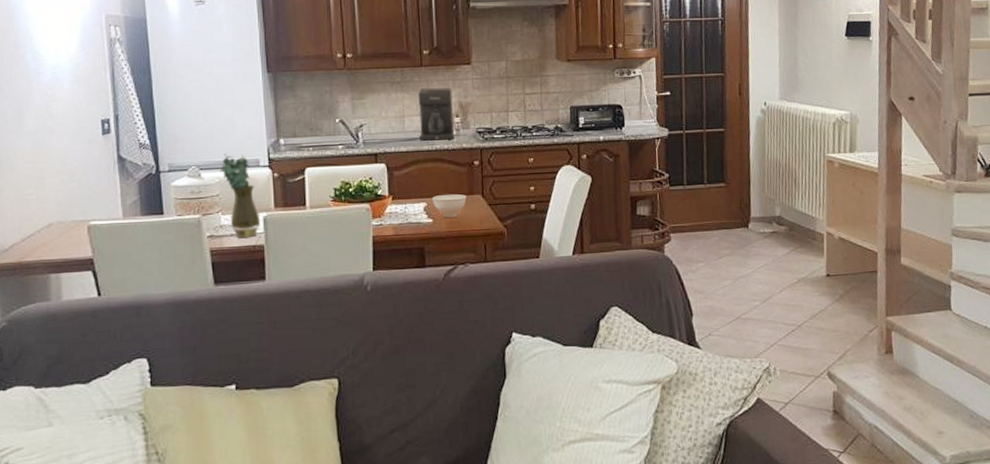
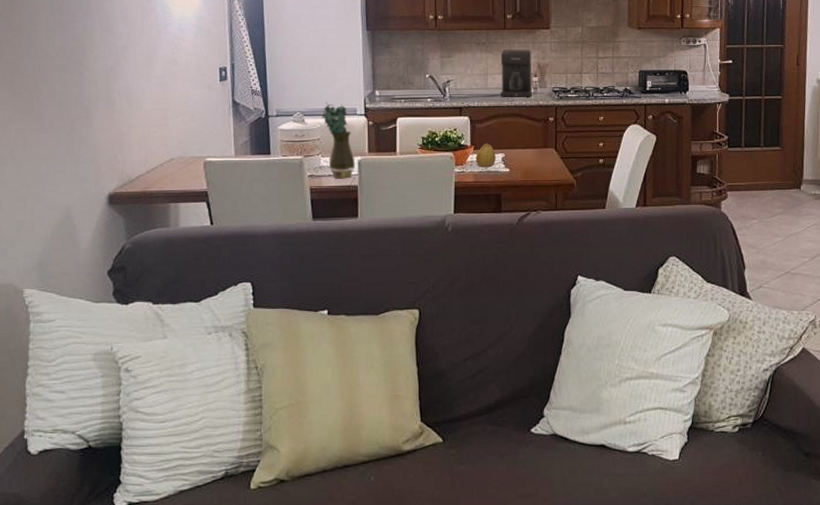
fruit: none [394,188,417,219] -> present [475,140,496,168]
bowl: present [432,194,467,219] -> none [509,146,541,169]

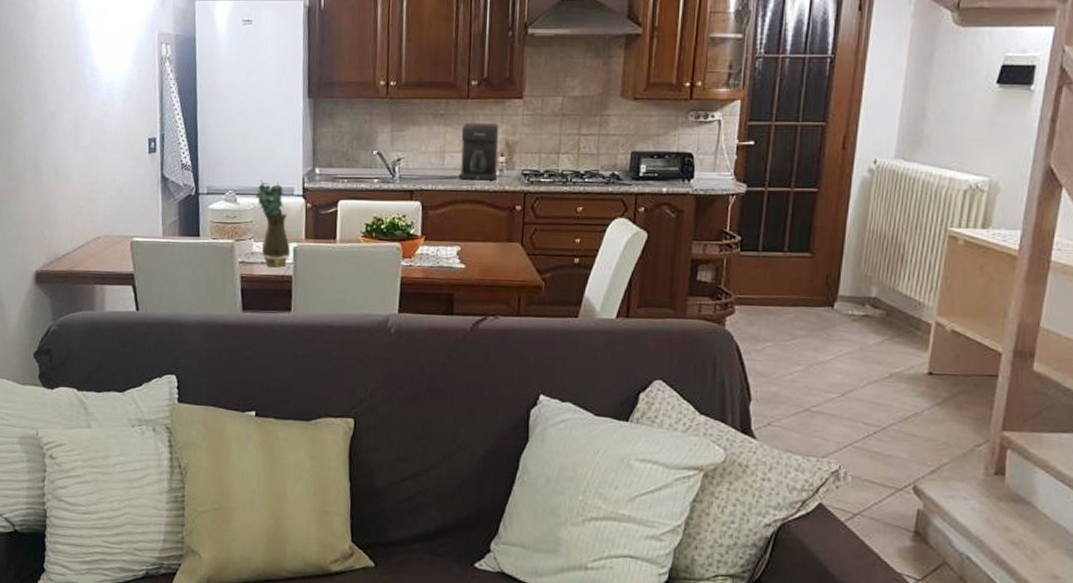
fruit: present [475,140,496,168] -> none [426,230,450,263]

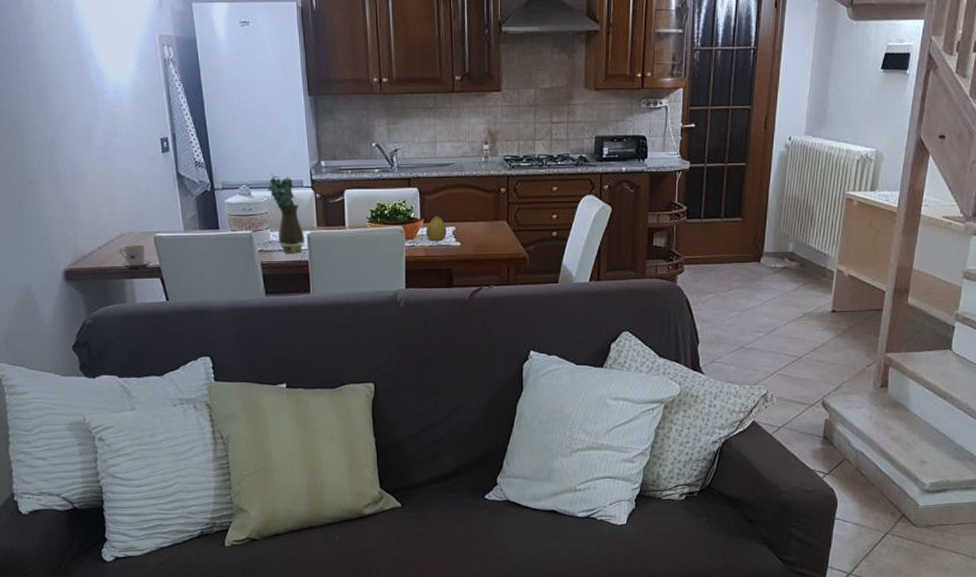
teacup: none [92,249,127,274] -> present [118,245,153,268]
fruit: none [426,230,450,263] -> present [426,212,446,242]
coffee maker: present [459,123,499,181] -> none [449,115,484,167]

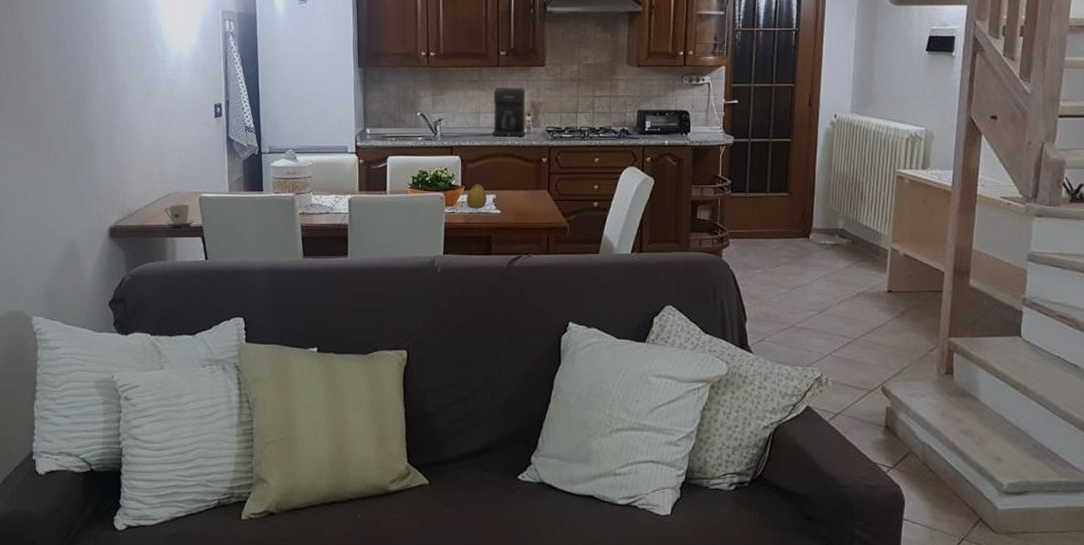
vase: present [268,174,304,254] -> none [313,140,345,217]
coffee maker: none [449,115,484,167] -> present [492,88,526,137]

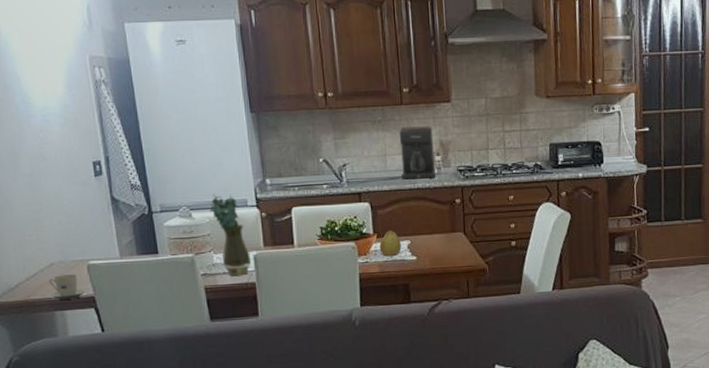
vase: none [313,140,345,217] -> present [210,194,251,277]

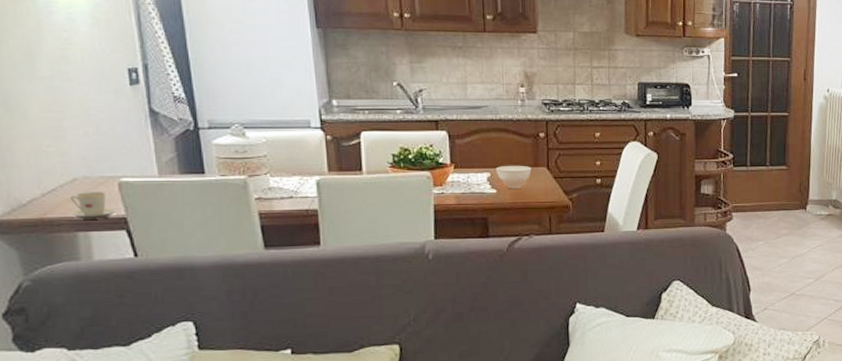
vase: present [210,194,251,277] -> none [266,113,313,202]
fruit: present [379,226,401,257] -> none [457,157,480,189]
coffee maker: present [399,126,436,180] -> none [481,55,520,110]
bowl: none [415,231,449,256] -> present [495,165,532,190]

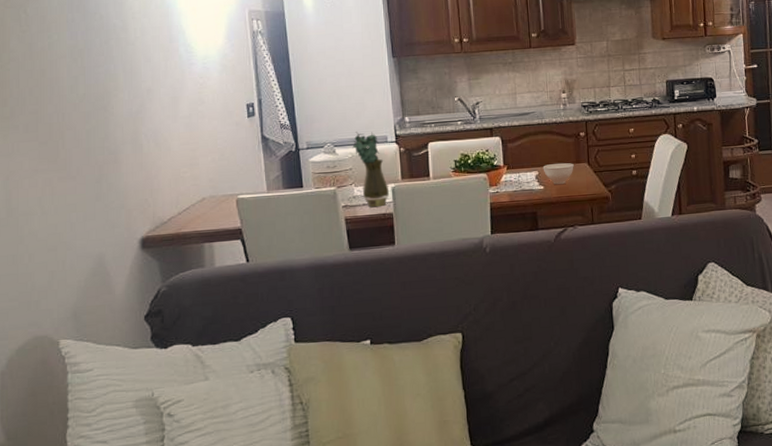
teacup: present [69,192,117,219] -> none [199,208,235,232]
vase: none [266,113,313,202] -> present [352,132,389,208]

